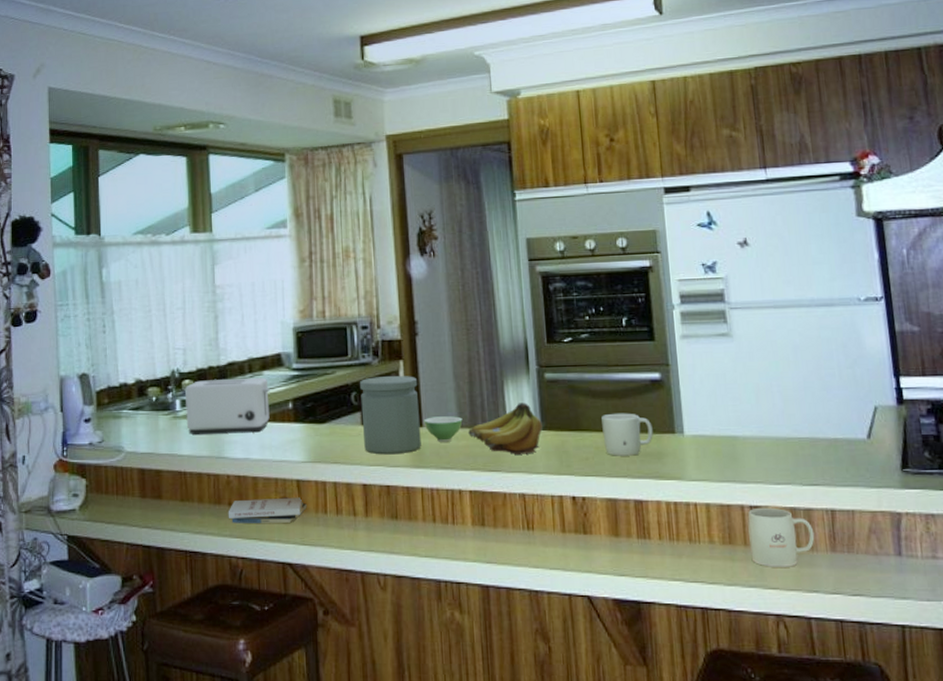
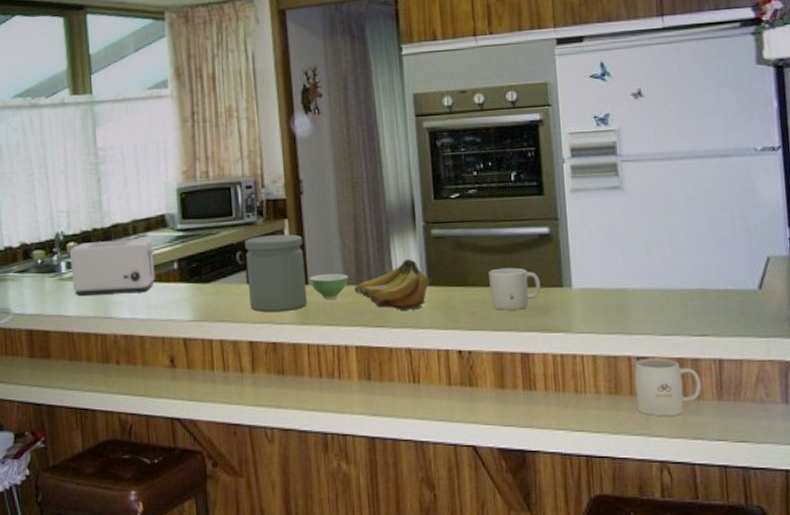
books: present [228,497,307,524] -> none [116,355,194,381]

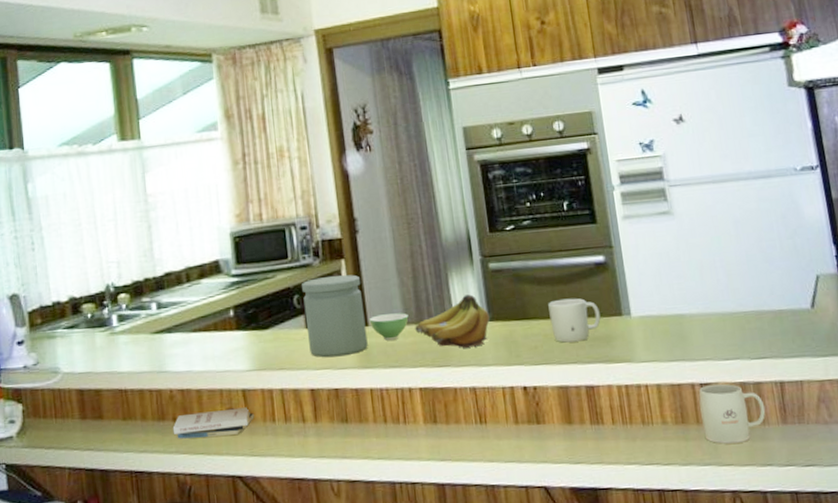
toaster: present [70,238,155,296] -> none [121,286,211,350]
books: none [116,355,194,381] -> present [172,407,254,439]

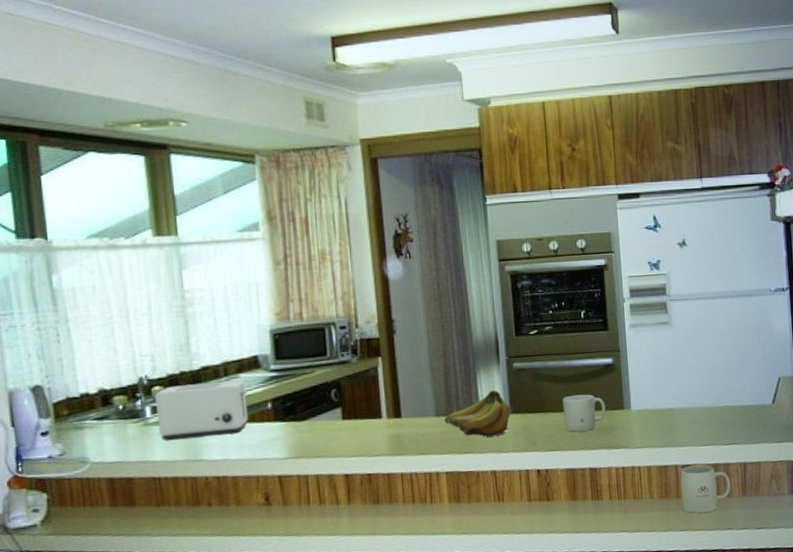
toaster: none [121,286,211,350] -> present [155,380,249,440]
books: present [172,407,254,439] -> none [207,492,290,523]
jar: present [302,274,368,357] -> none [340,371,401,446]
bowl: present [369,313,409,341] -> none [402,406,439,431]

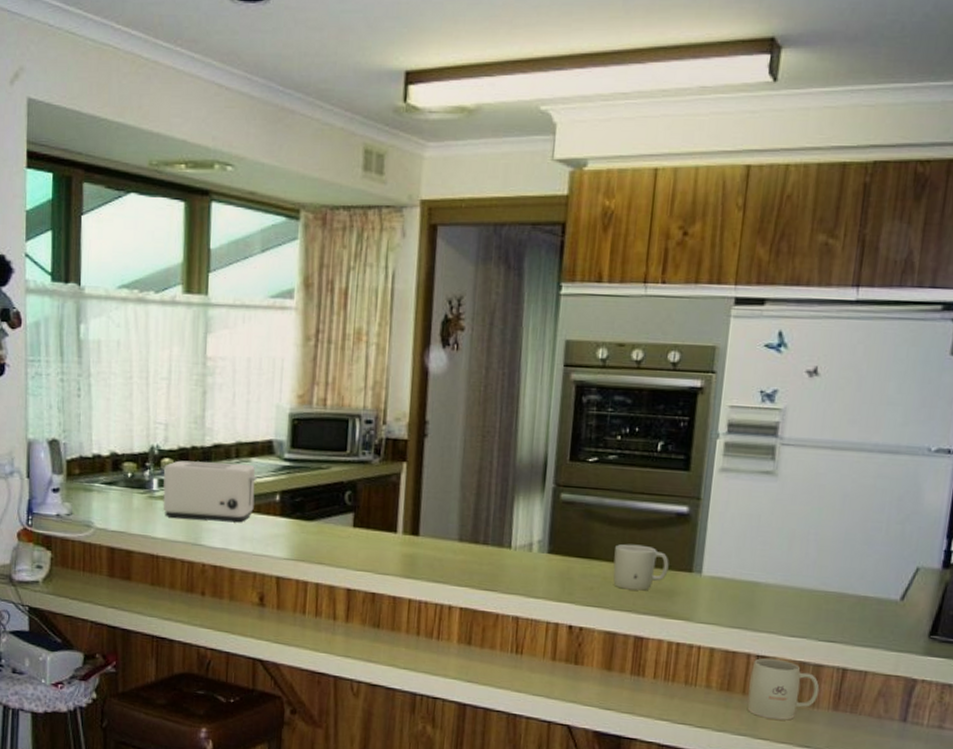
fruit: present [443,390,511,437] -> none [466,522,550,577]

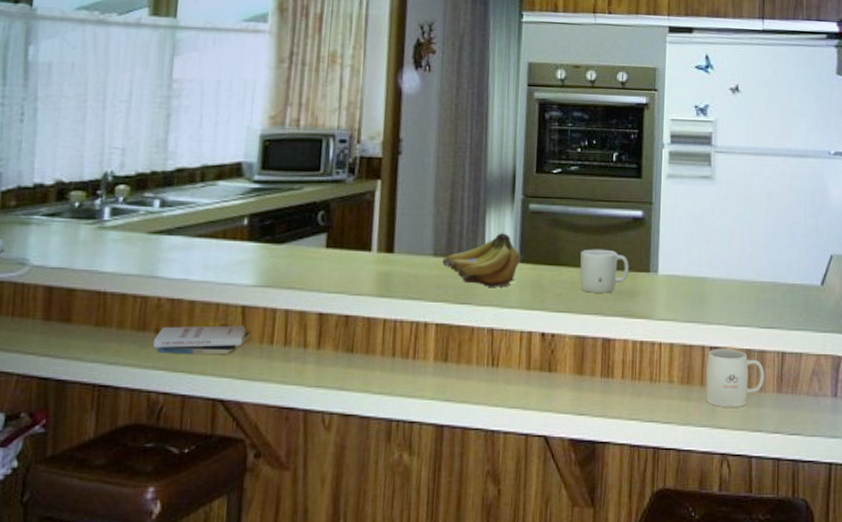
toaster: present [163,460,257,522] -> none [114,186,224,249]
books: none [199,590,285,621] -> present [152,325,251,355]
fruit: none [466,522,550,577] -> present [441,233,521,287]

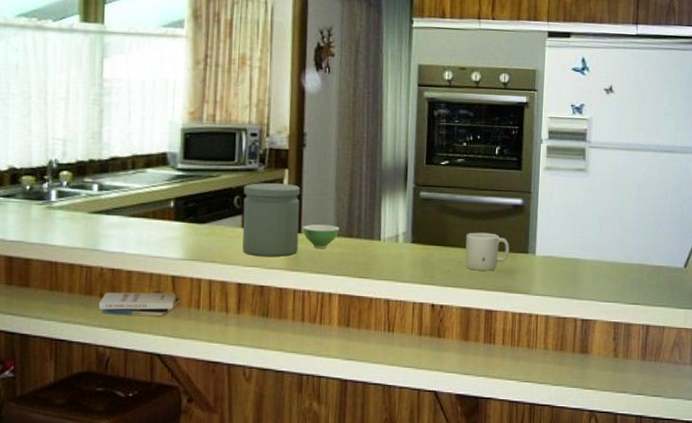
jar: none [325,196,395,282] -> present [242,183,301,257]
bowl: none [395,243,438,271] -> present [302,224,340,249]
fruit: present [441,233,521,287] -> none [343,217,413,264]
mug: present [705,348,765,409] -> none [576,320,631,373]

